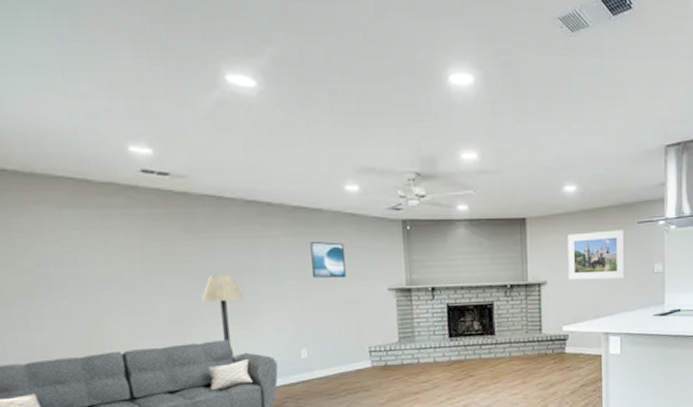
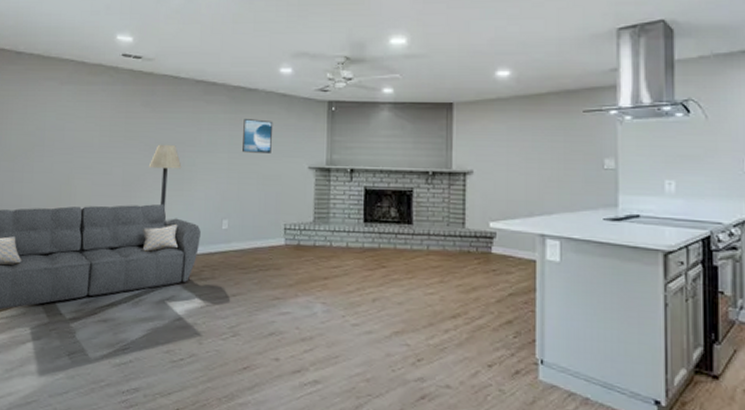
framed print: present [567,230,625,280] -> none [498,118,567,174]

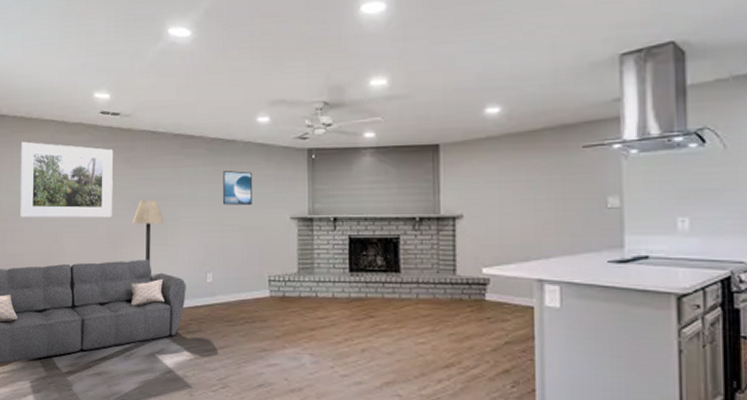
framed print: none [30,80,134,161] -> present [19,141,114,218]

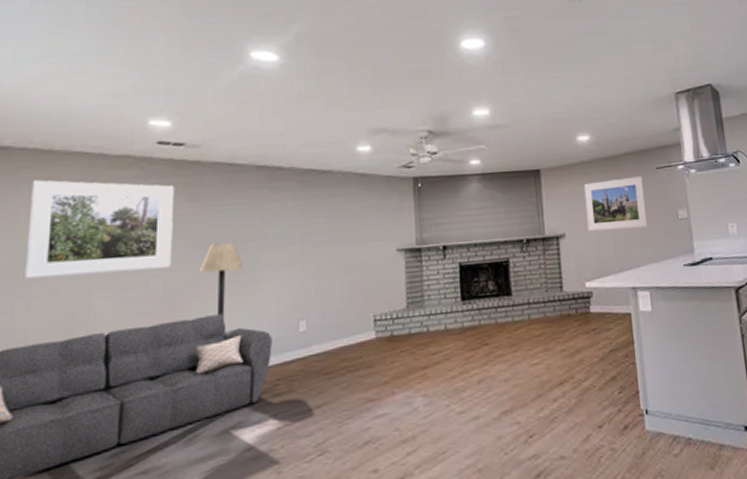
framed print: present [223,171,253,205] -> none [318,203,354,242]
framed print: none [489,155,566,215] -> present [584,176,648,231]

